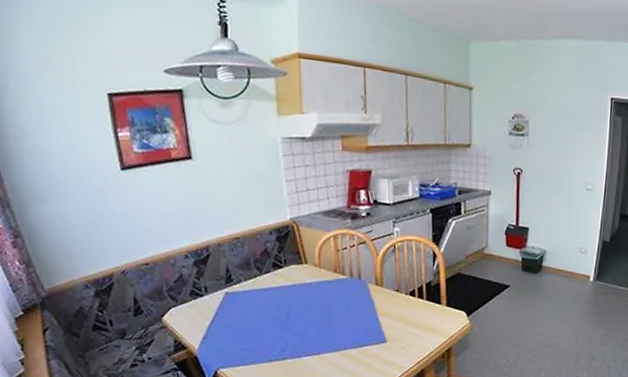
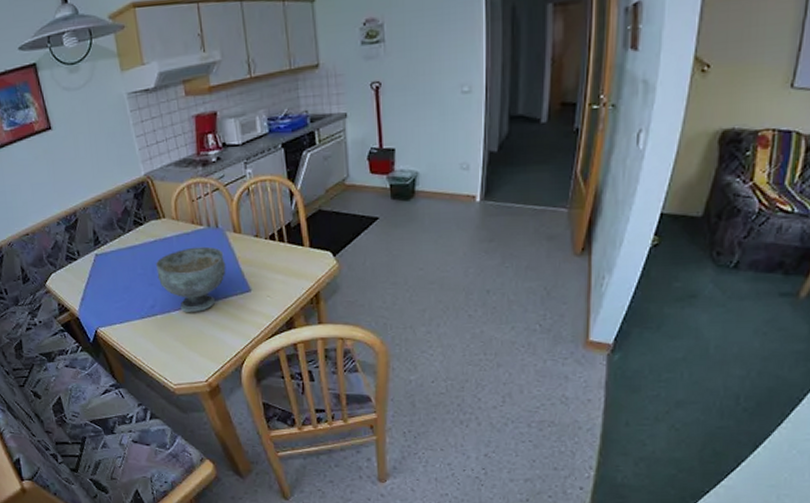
decorative bowl: none [292,295,365,359] -> present [156,246,226,312]

